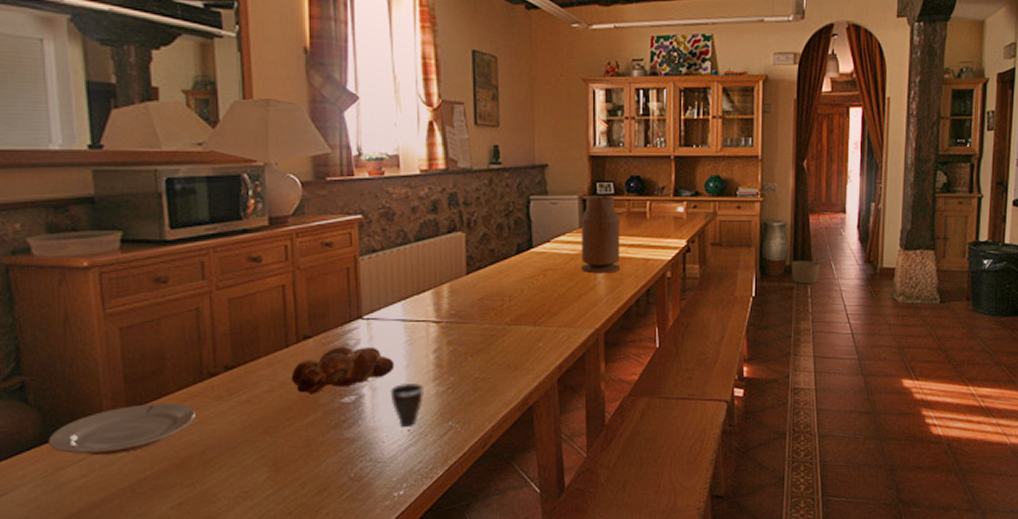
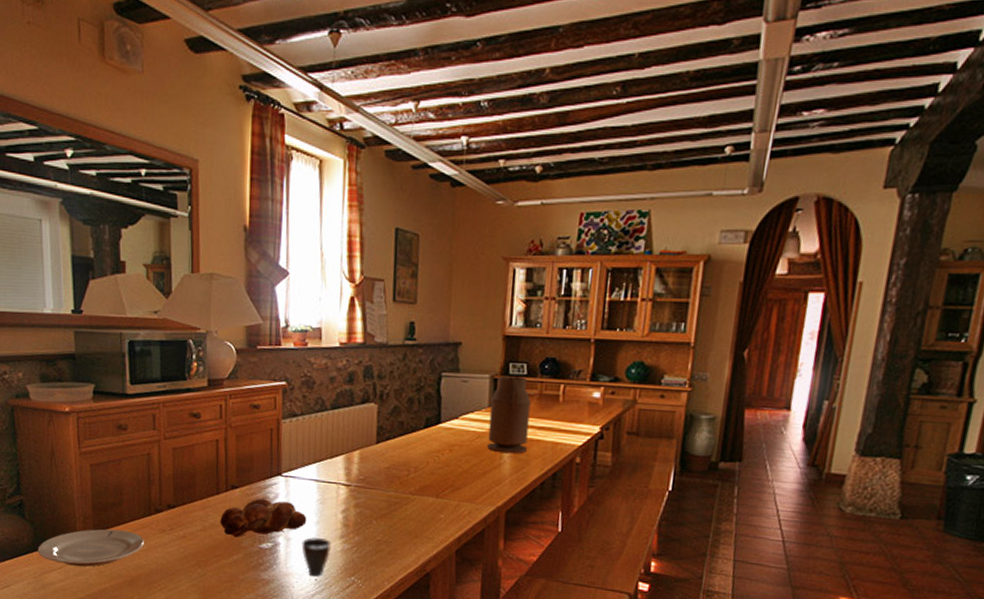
basket: present [791,259,820,285] -> none [717,457,753,484]

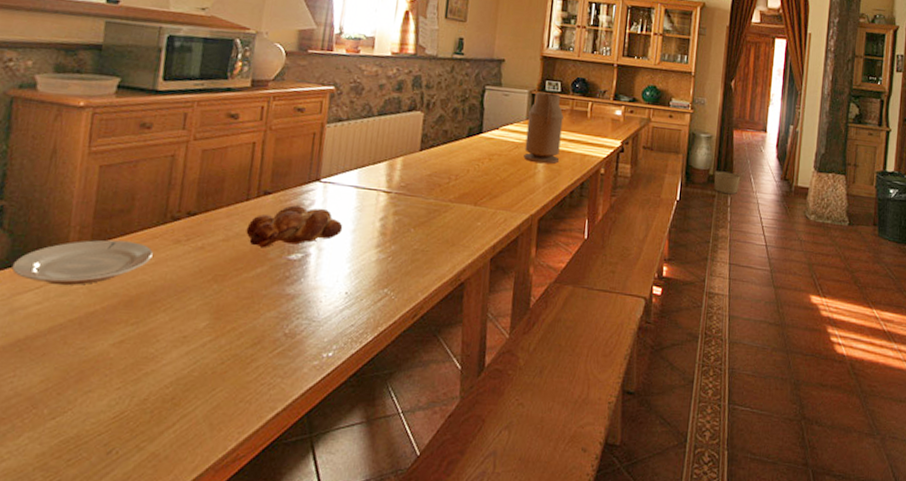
cup: present [301,536,331,576] -> none [334,246,366,289]
basket: none [717,457,753,484] -> present [714,170,741,195]

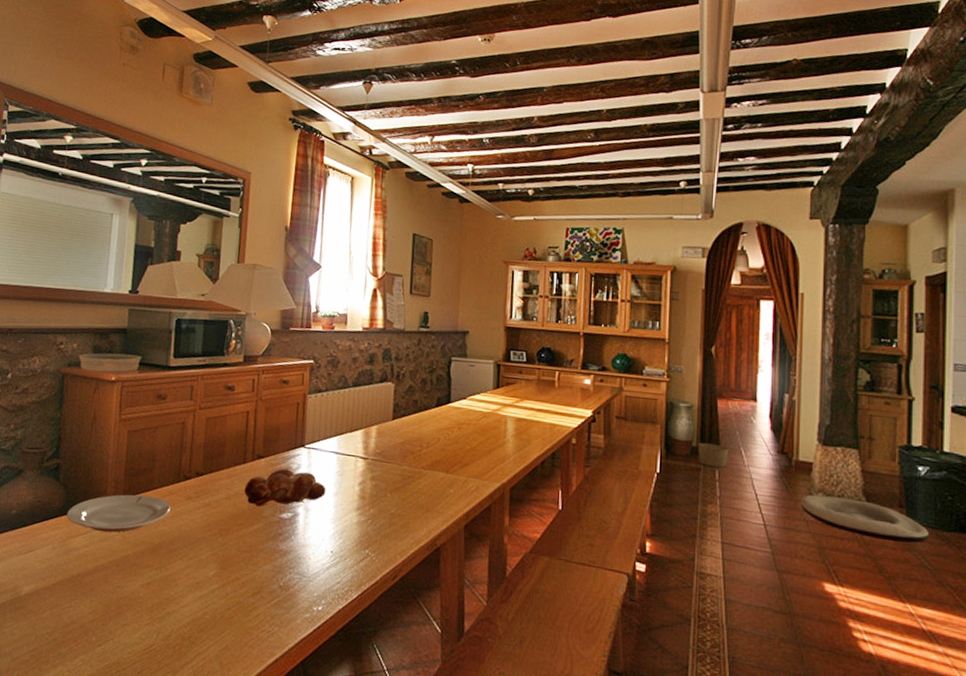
water jug: present [524,91,564,165] -> none [492,362,530,434]
dog bed: none [796,216,895,256] -> present [800,494,930,542]

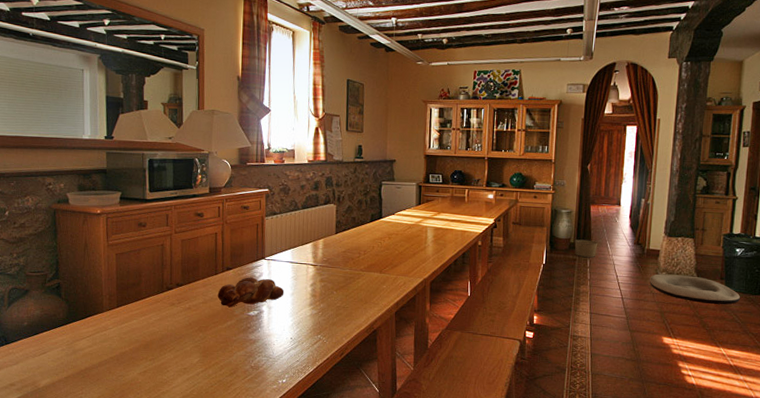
plate: present [66,494,171,533] -> none [71,304,158,335]

